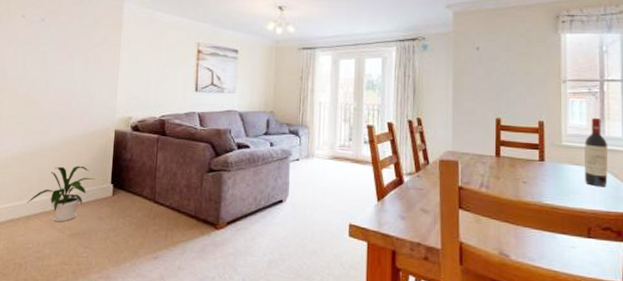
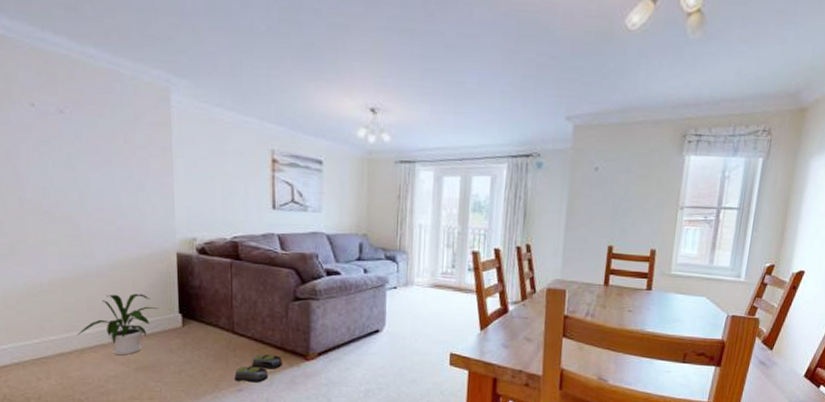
slippers: none [152,222,195,251] -> present [234,354,282,383]
wine bottle: present [584,117,608,188] -> none [687,246,714,316]

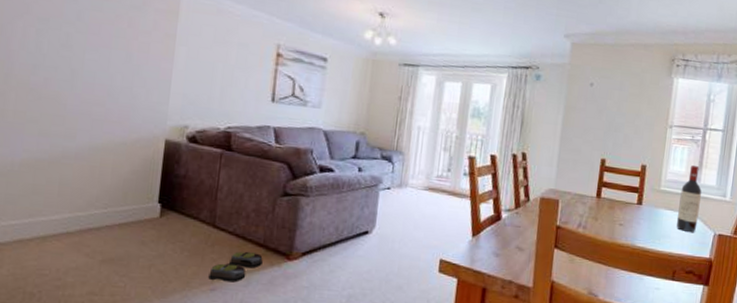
house plant: present [77,293,159,356] -> none [41,179,137,246]
wine bottle: none [687,246,714,316] -> present [676,164,702,233]

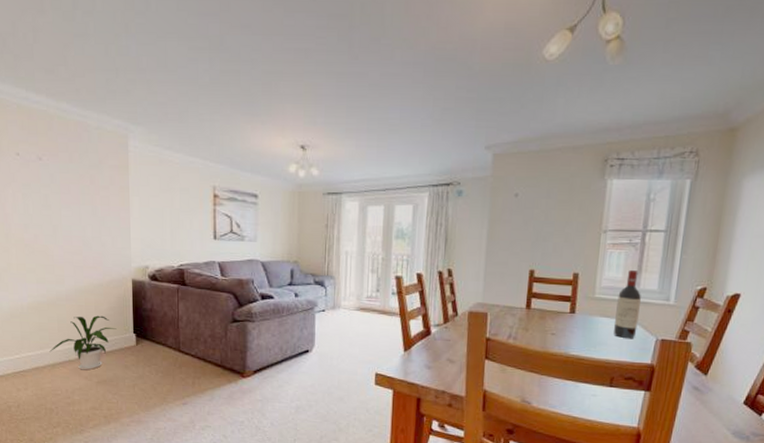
house plant: none [41,179,137,246] -> present [49,315,117,371]
slippers: present [208,251,263,282] -> none [180,371,222,397]

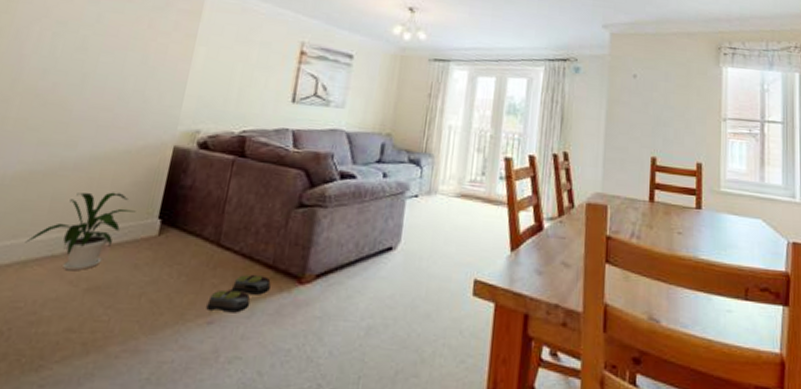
slippers: none [180,371,222,397] -> present [206,274,271,313]
wine bottle: present [613,269,641,339] -> none [742,161,767,242]

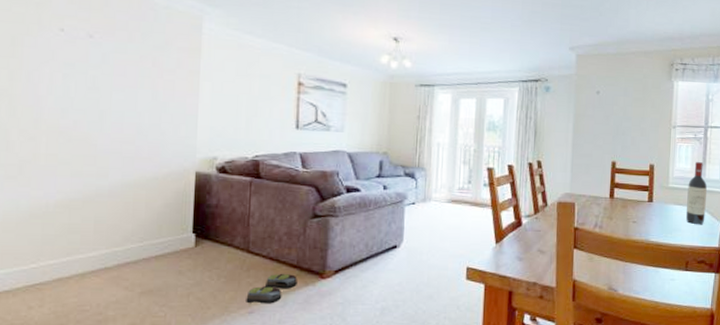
house plant: present [25,192,136,271] -> none [79,213,172,279]
wine bottle: none [742,161,767,242] -> present [685,161,707,225]

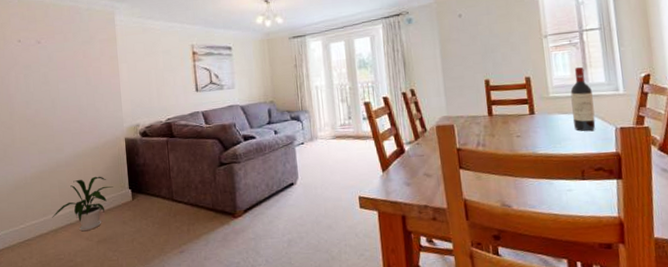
house plant: none [79,213,172,279] -> present [52,176,113,232]
slippers: present [246,273,297,304] -> none [176,216,215,244]

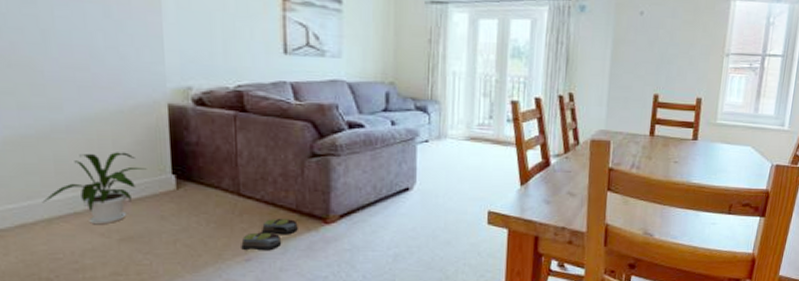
slippers: none [176,216,215,244] -> present [241,218,298,251]
wine bottle: present [570,67,596,132] -> none [732,94,759,166]

